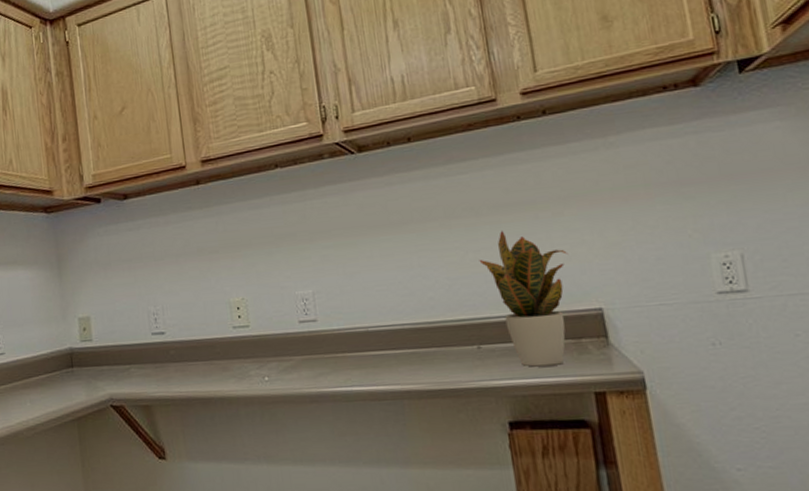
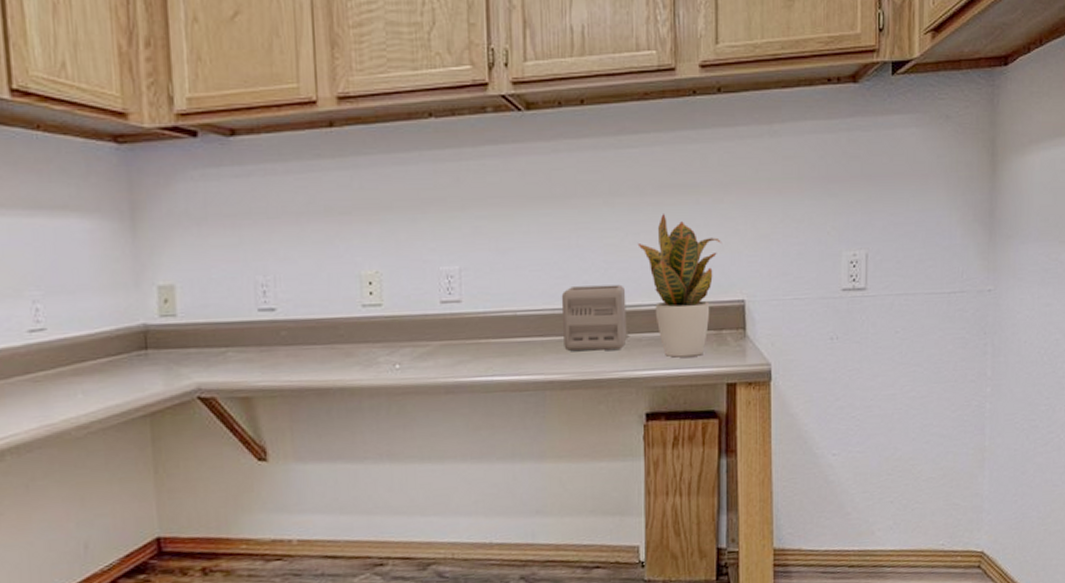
desk organizer: none [409,299,480,362] -> present [561,284,627,351]

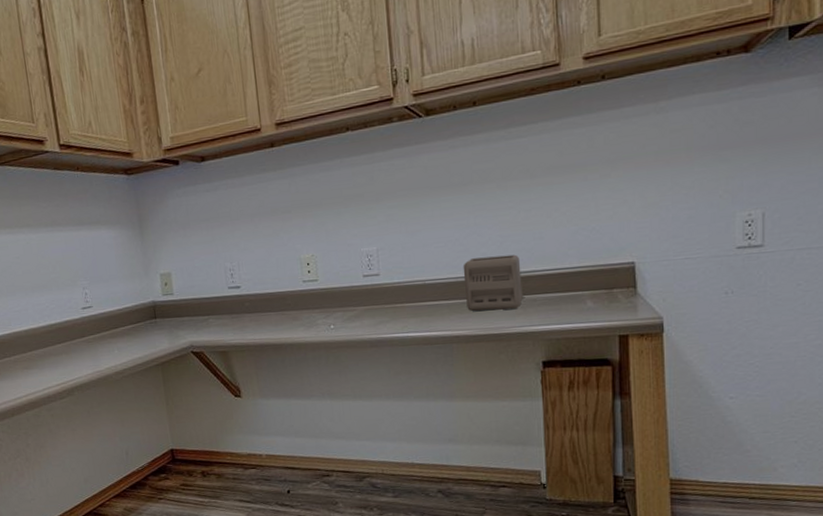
potted plant: present [637,213,723,358] -> none [529,191,611,314]

